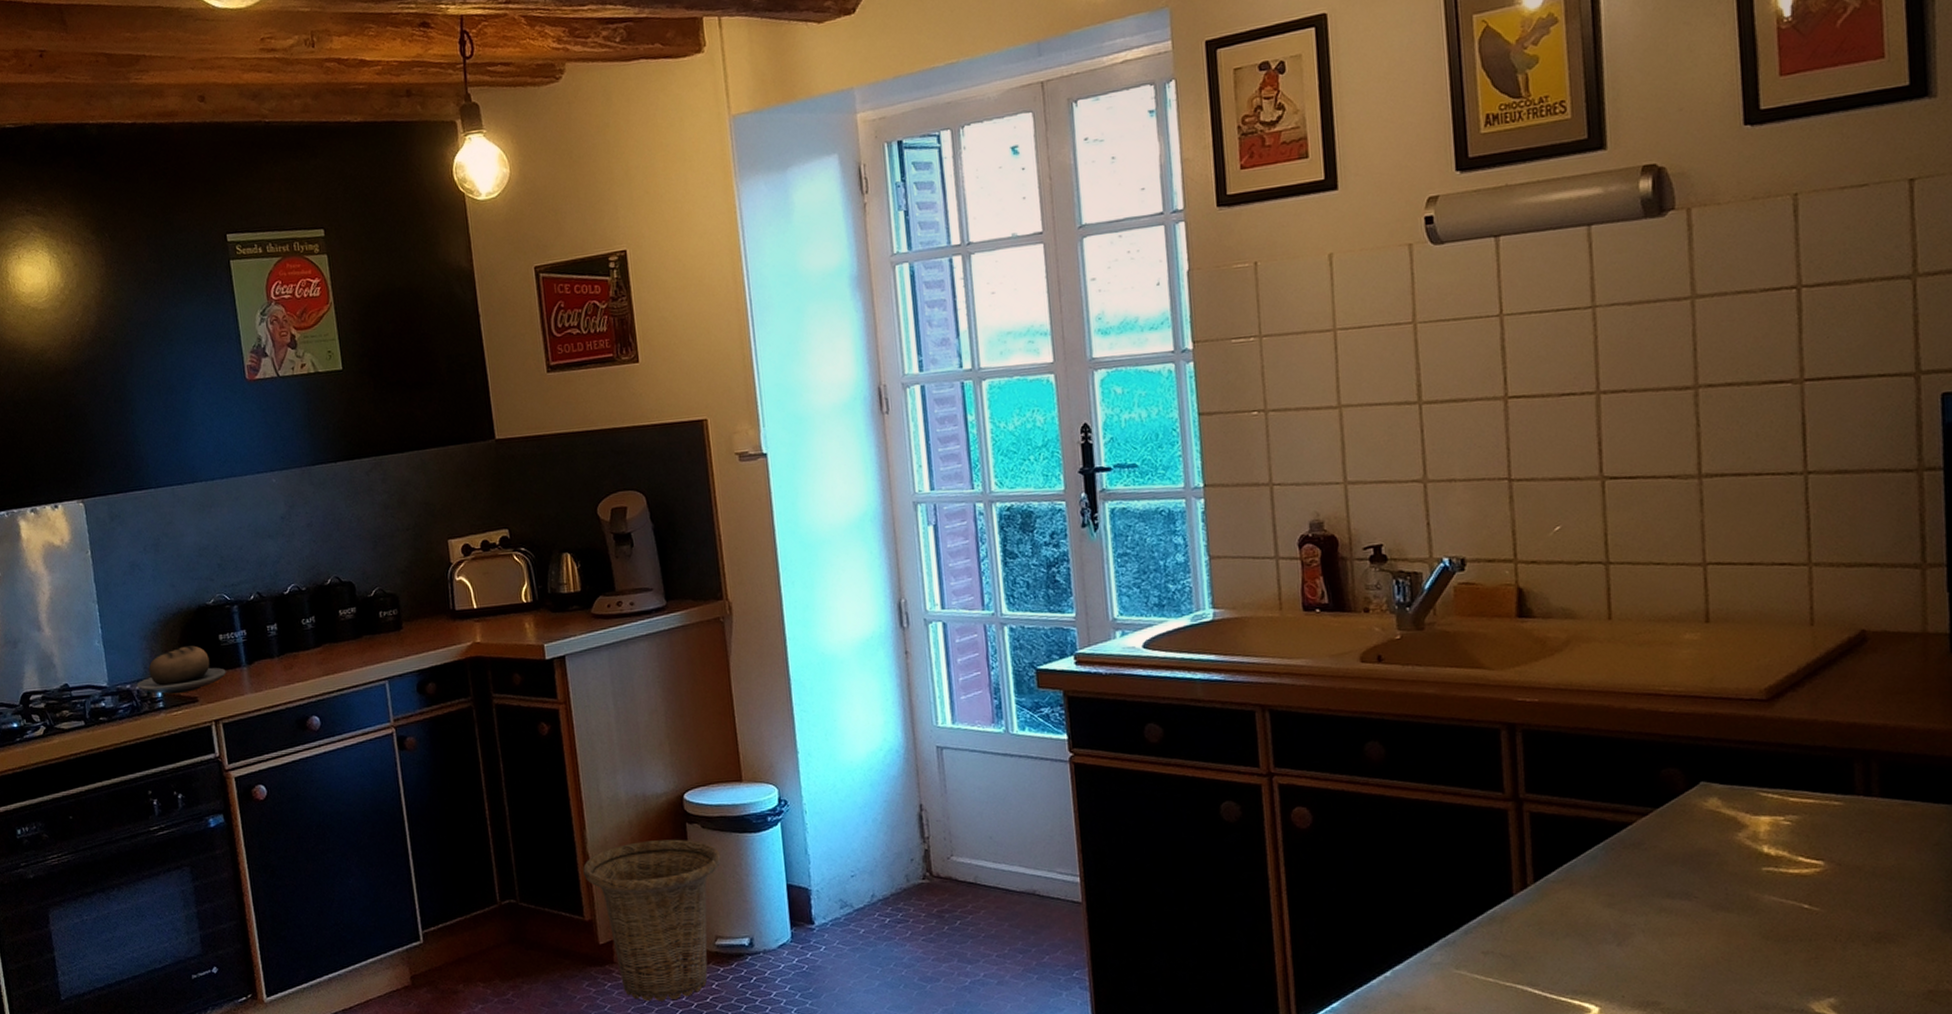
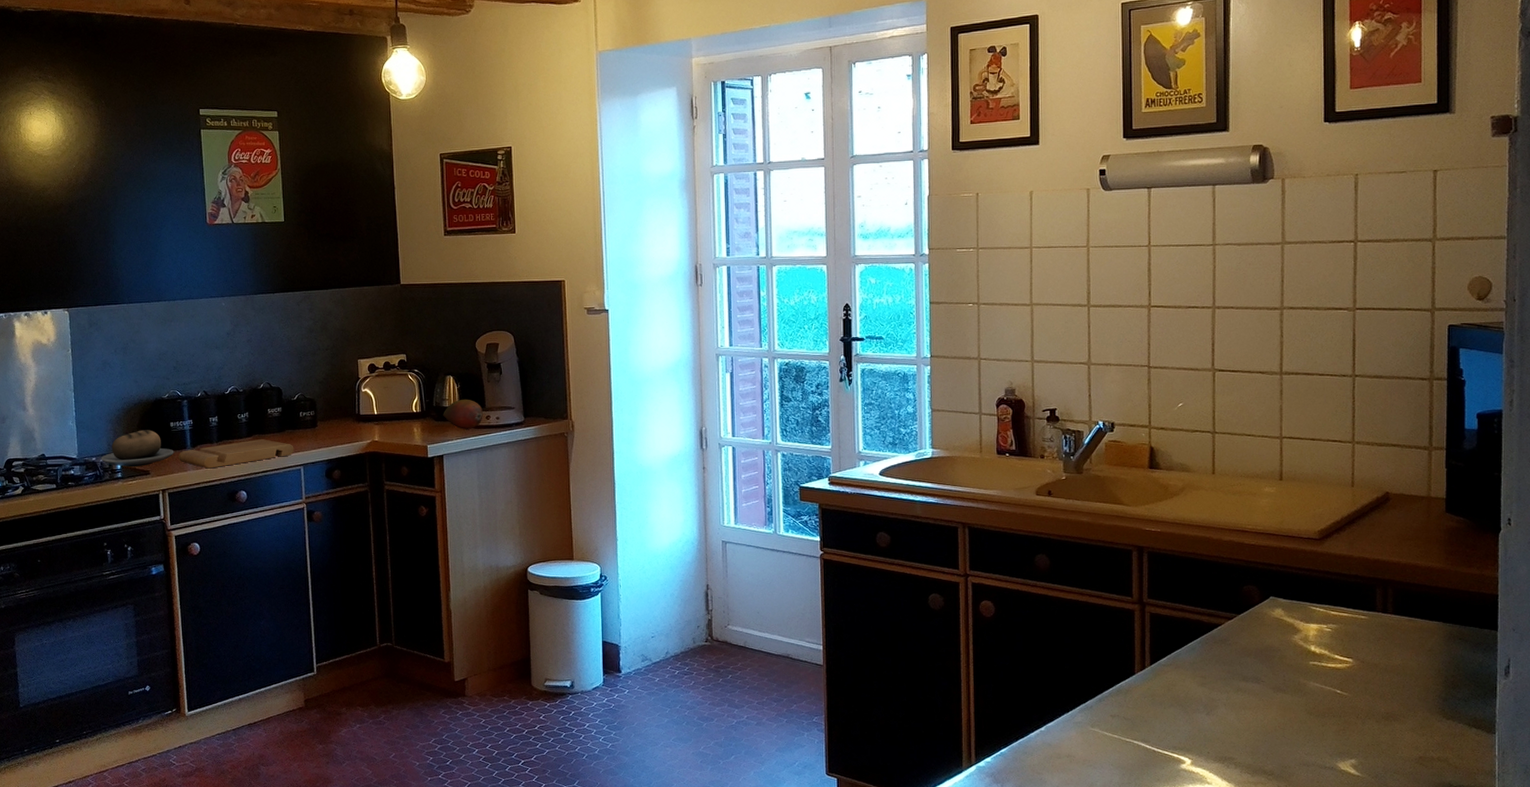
cutting board: none [232,648,376,691] -> present [179,438,294,469]
fruit: none [561,581,613,621] -> present [443,399,483,429]
basket: present [583,839,721,1002] -> none [446,602,553,728]

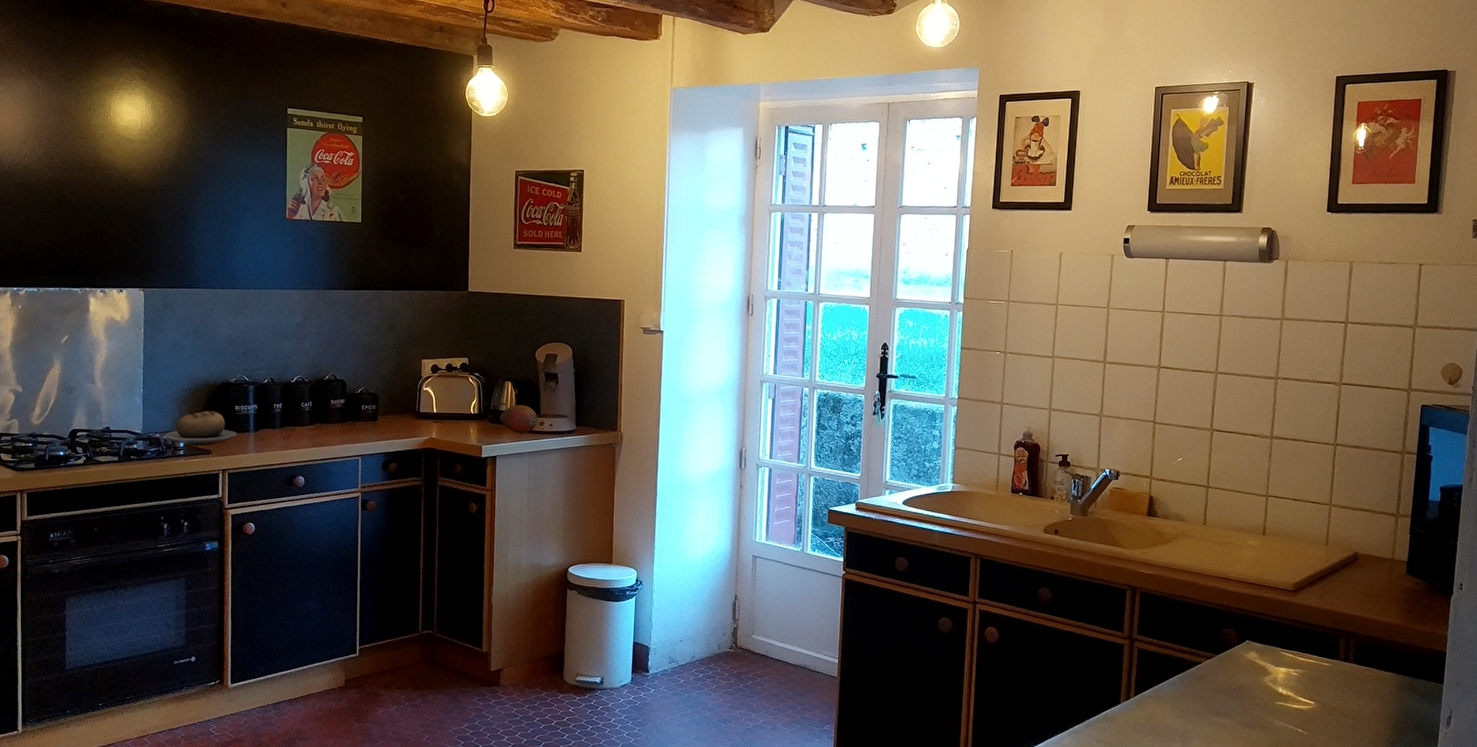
cutting board: present [179,438,294,469] -> none [241,427,354,453]

